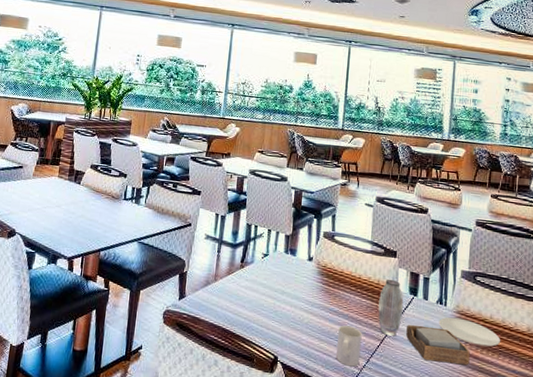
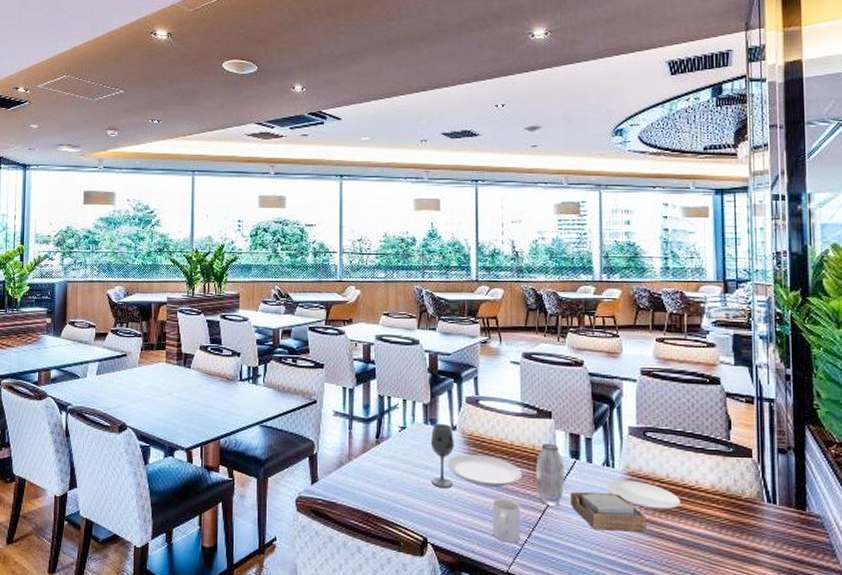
wine glass: none [286,253,310,313] -> present [430,423,454,488]
plate: none [302,283,367,315] -> present [447,454,523,486]

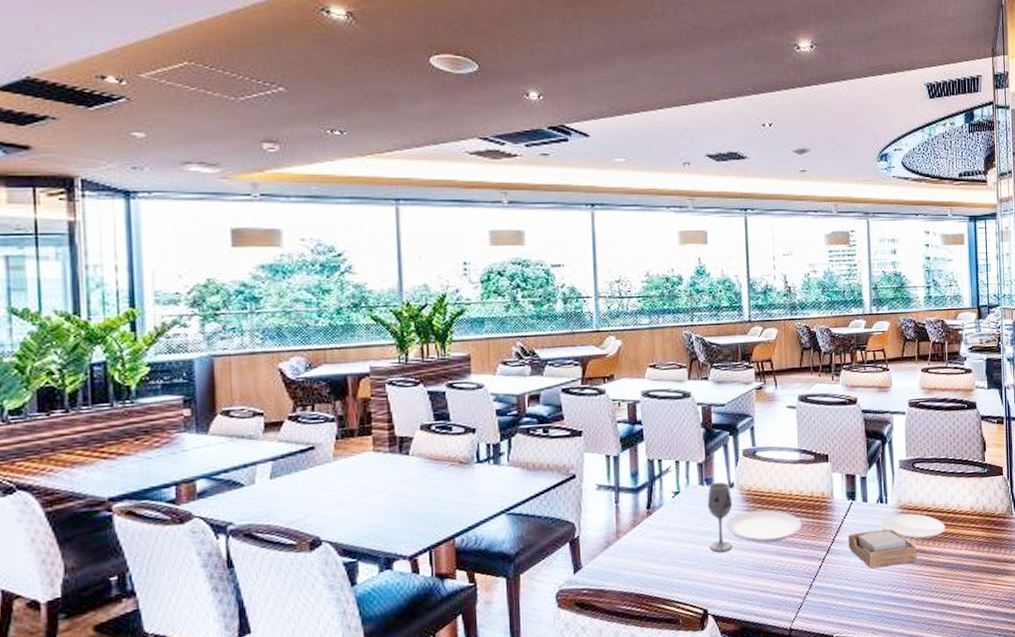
cup: present [492,498,520,543] -> none [773,552,802,598]
vase: present [536,443,565,506] -> none [815,487,843,552]

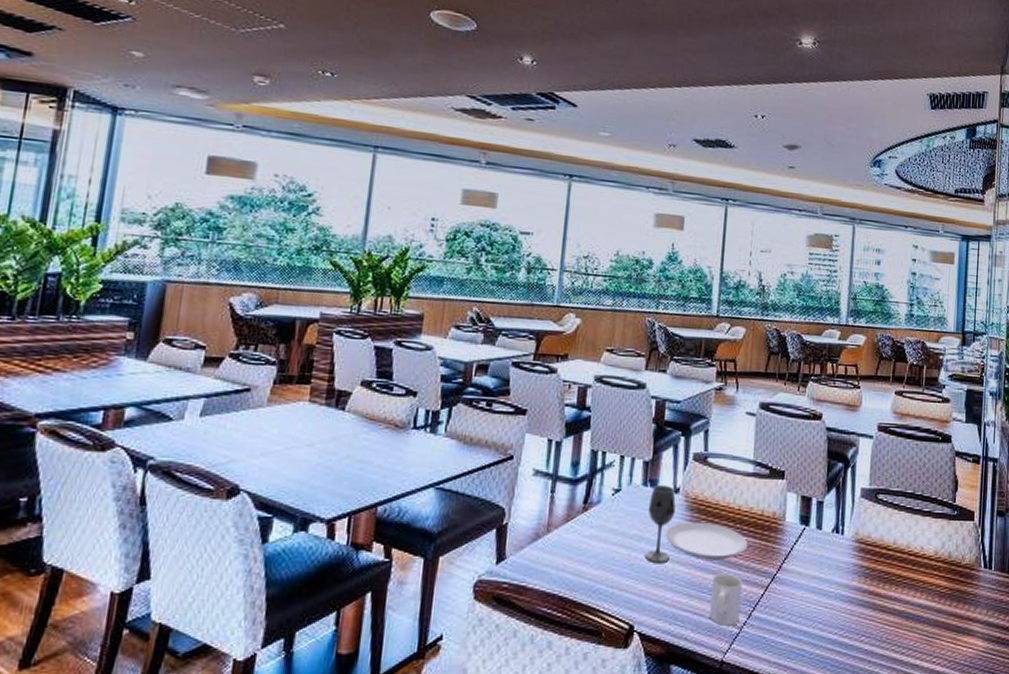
cup: none [773,552,802,598] -> present [708,573,742,626]
napkin holder: present [848,529,917,569] -> none [796,562,871,606]
plate: present [881,513,946,539] -> none [834,548,906,580]

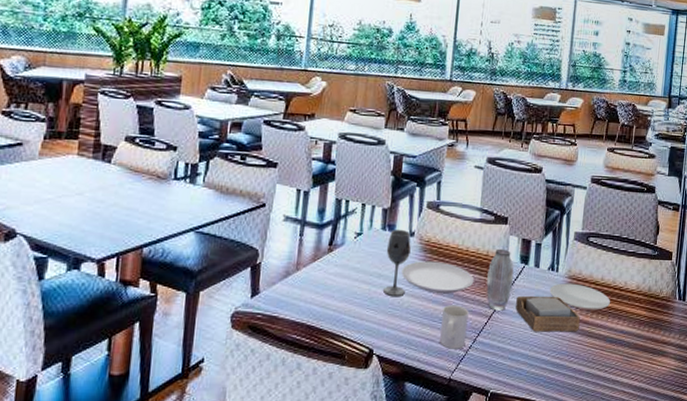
vase: none [762,507,793,580] -> present [486,248,514,311]
napkin holder: none [796,562,871,606] -> present [515,295,580,332]
plate: none [834,548,906,580] -> present [549,283,611,311]

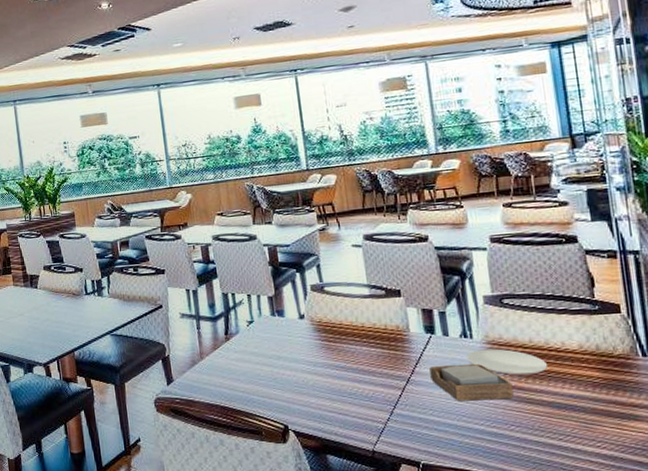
wine glass: present [383,229,411,296] -> none [279,313,308,375]
plate: present [401,261,474,293] -> none [299,340,378,369]
cup: present [439,305,469,349] -> none [350,379,383,422]
vase: present [486,248,514,311] -> none [390,321,422,383]

